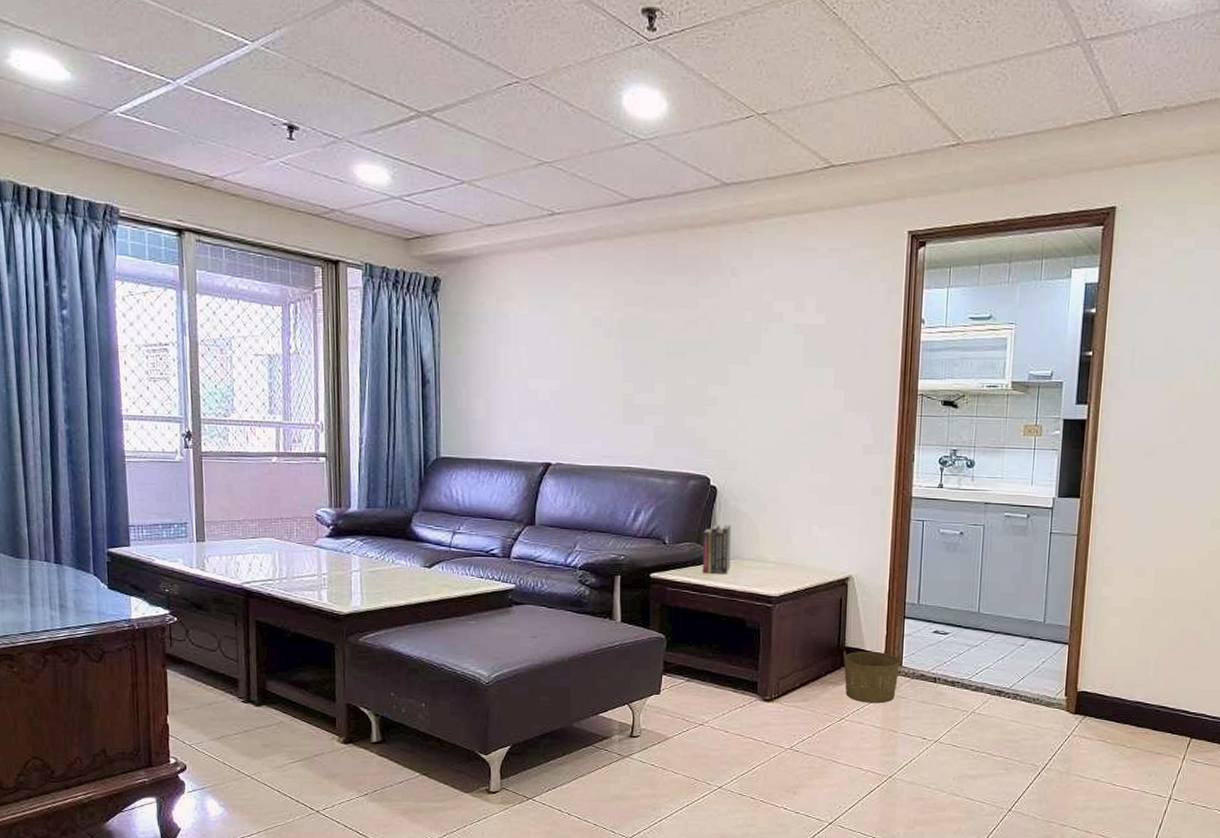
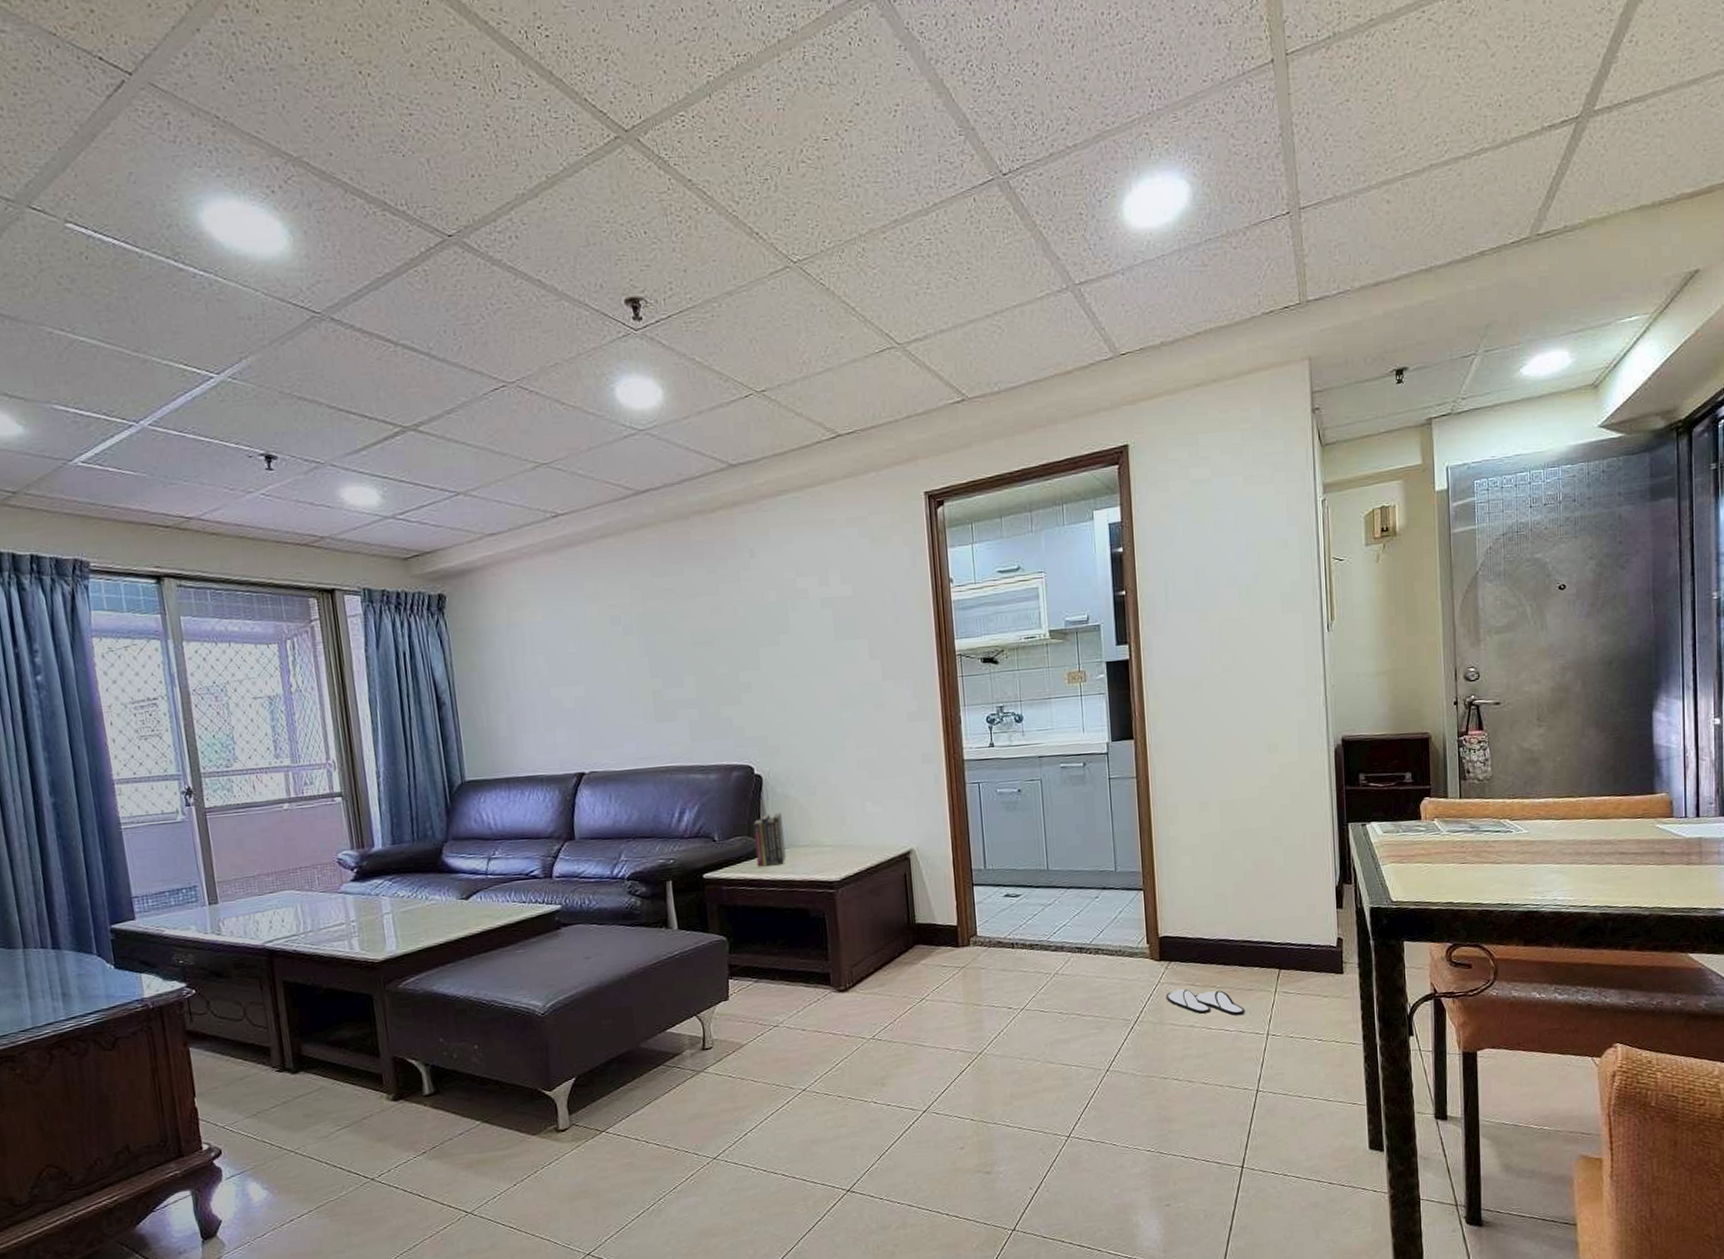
basket: present [843,651,902,704] -> none [915,922,976,979]
slippers: none [1075,744,1151,776] -> present [1165,989,1245,1015]

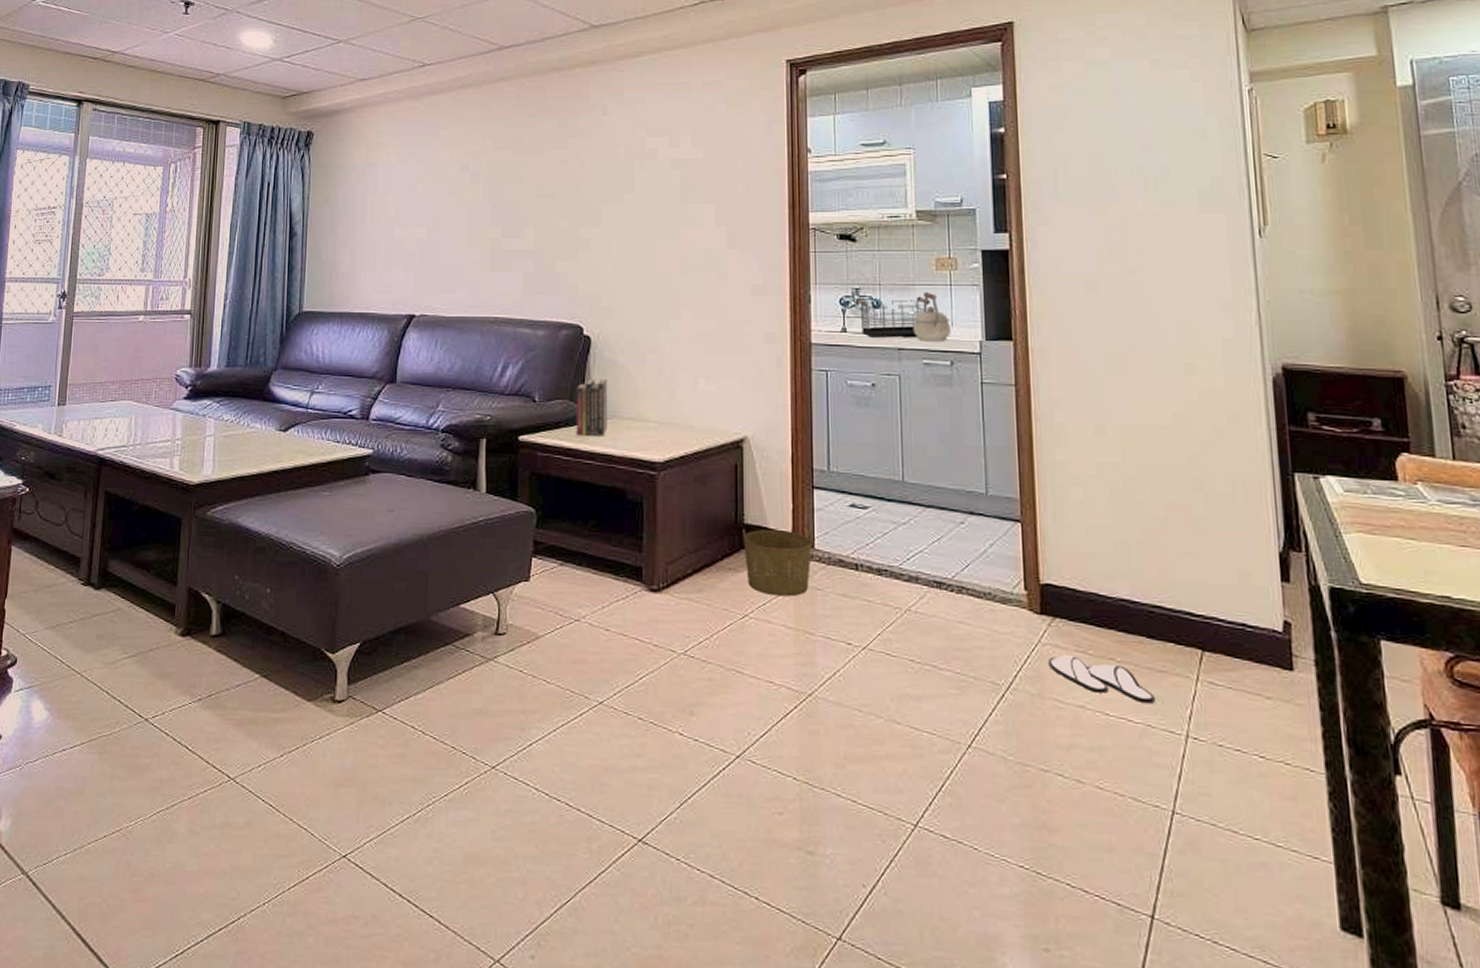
basket: none [915,922,976,979] -> present [743,529,813,597]
dish rack: none [1001,708,1065,750] -> present [856,296,930,339]
kettle: none [1050,703,1083,749] -> present [913,292,952,343]

